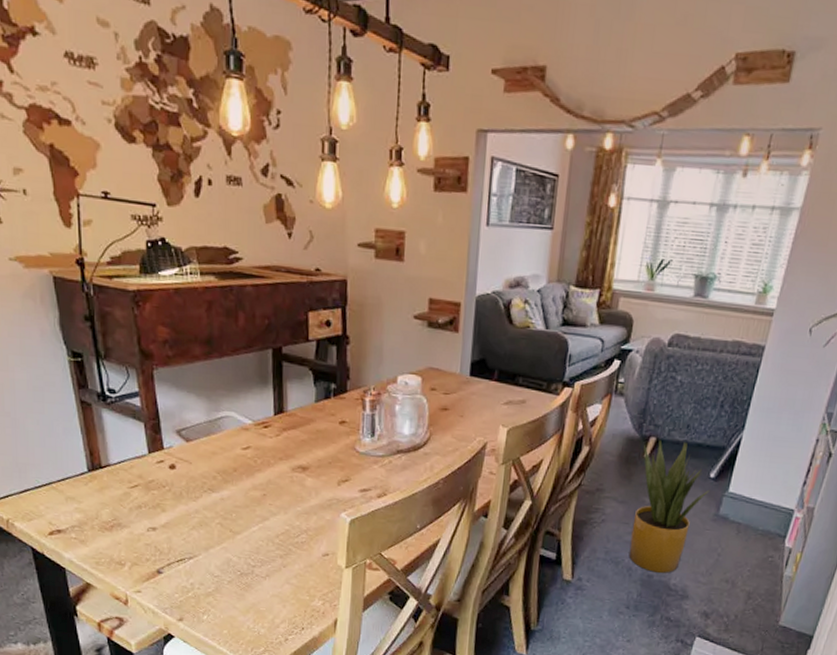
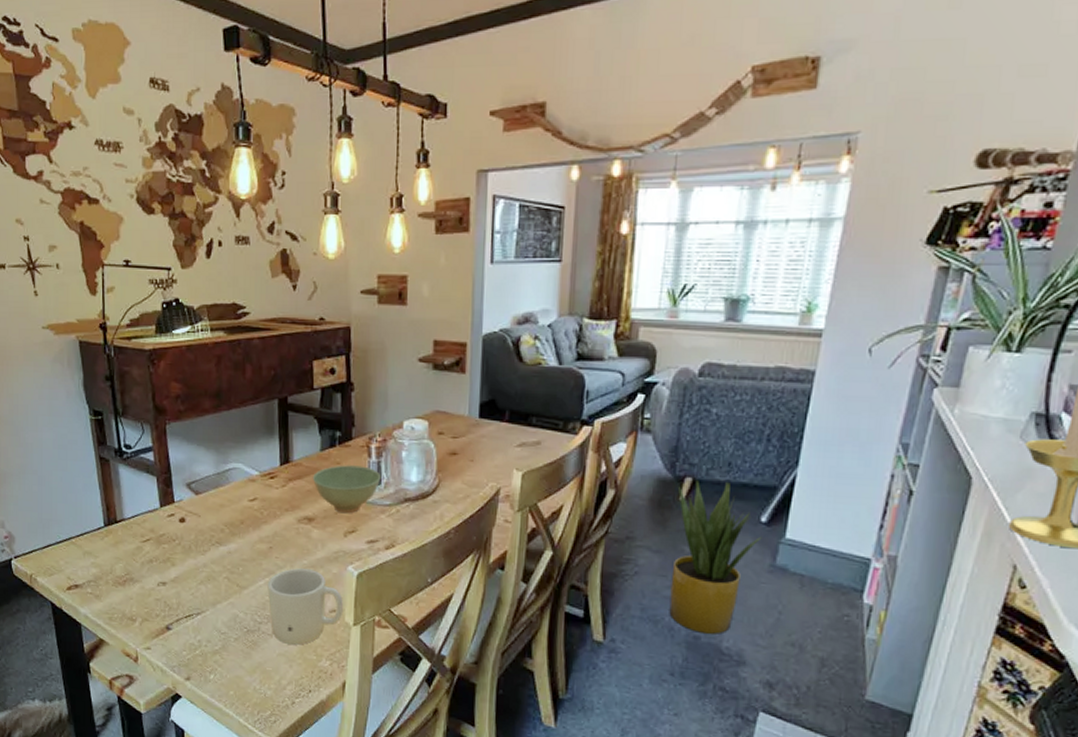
mug: none [261,514,337,587] -> present [267,567,344,645]
bowl: none [306,416,375,464] -> present [312,465,382,514]

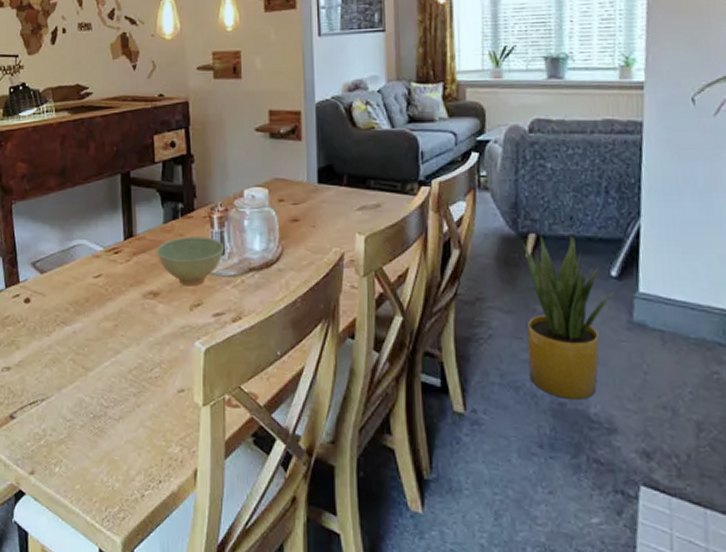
mug: present [267,567,344,645] -> none [113,345,193,430]

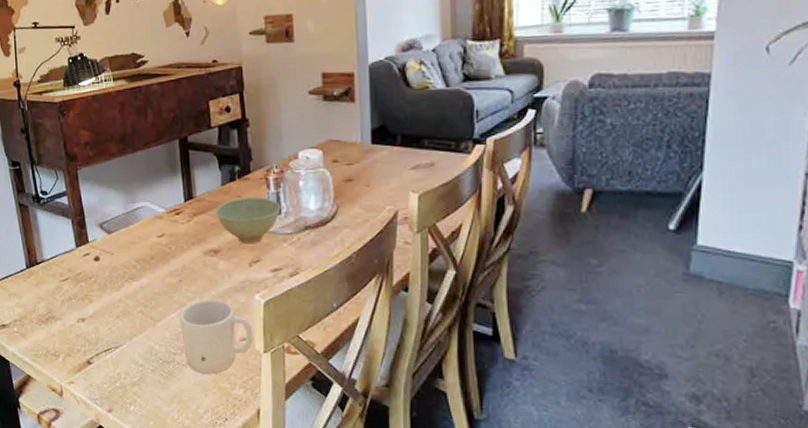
mug: none [113,345,193,430] -> present [179,298,254,374]
planter: present [523,237,615,399] -> none [579,191,672,347]

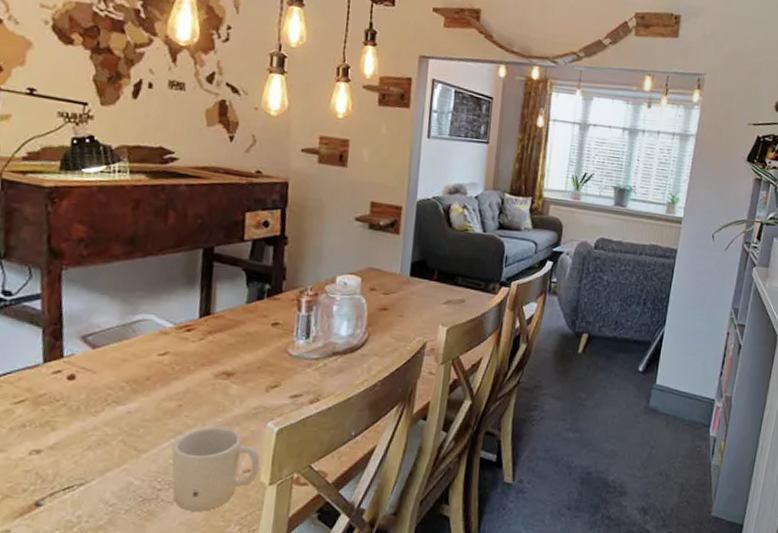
bowl: present [215,197,281,244] -> none [235,318,310,368]

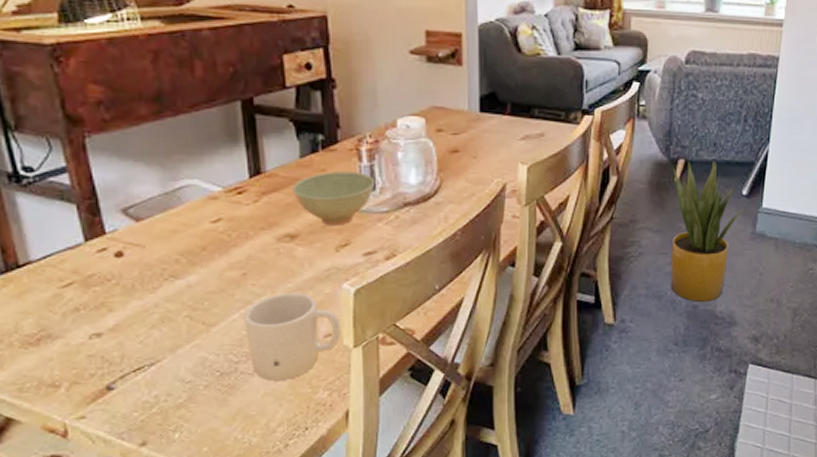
bowl: none [235,318,310,368] -> present [291,171,376,226]
planter: none [568,336,639,469] -> present [671,161,744,302]

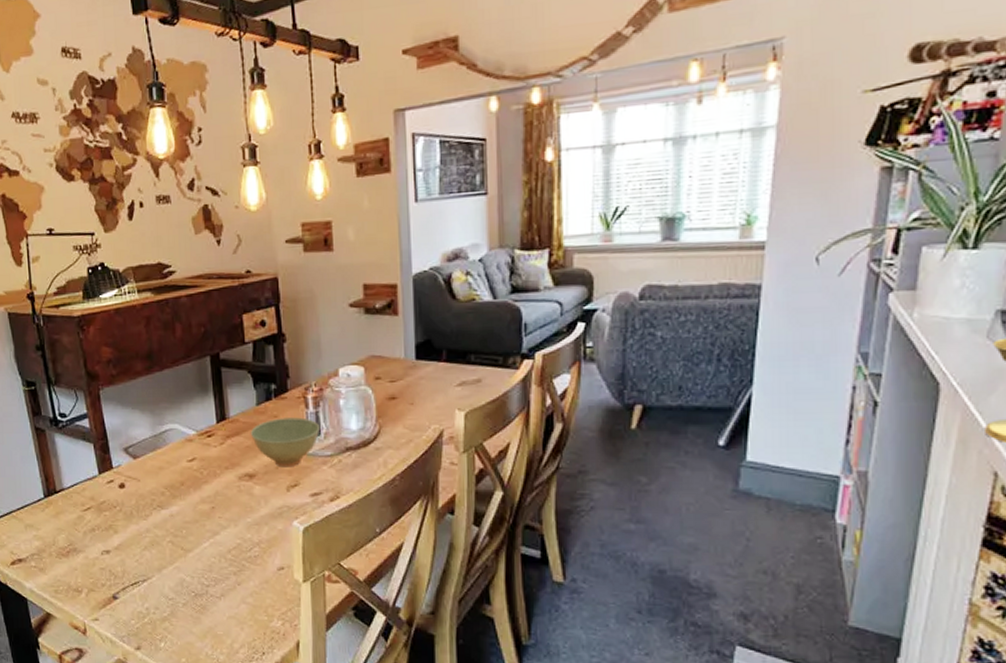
mug: present [243,292,341,381] -> none [212,526,292,606]
planter: present [671,161,744,302] -> none [629,407,721,567]

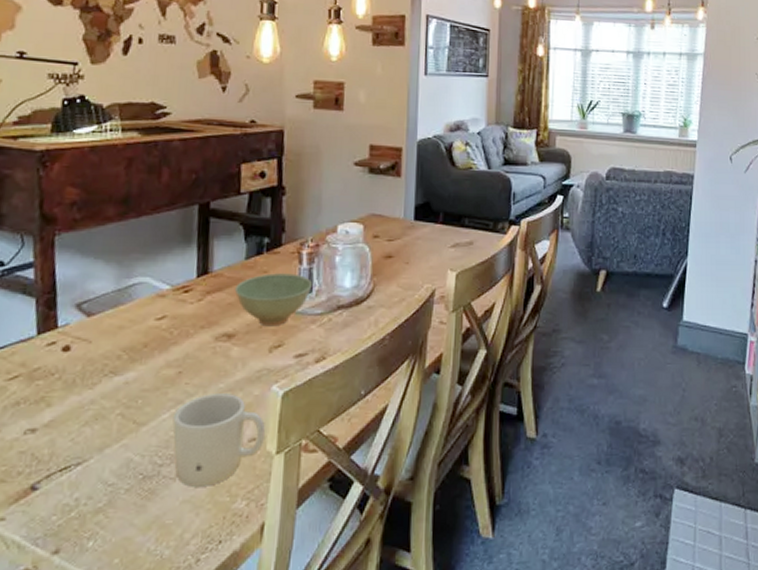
mug: none [212,526,292,606] -> present [172,392,266,487]

